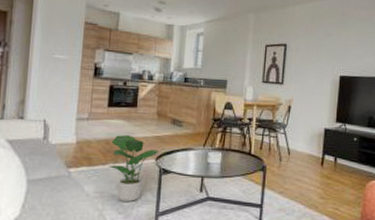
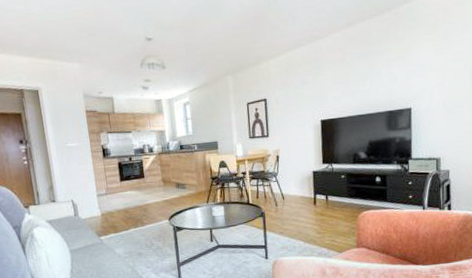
potted plant: present [108,135,160,202] -> none [129,203,171,258]

